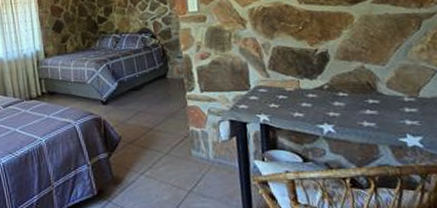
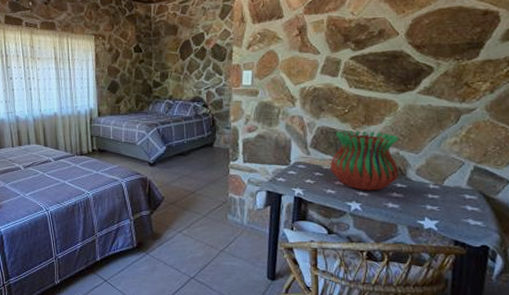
vase: none [292,46,369,111] -> present [330,131,399,191]

